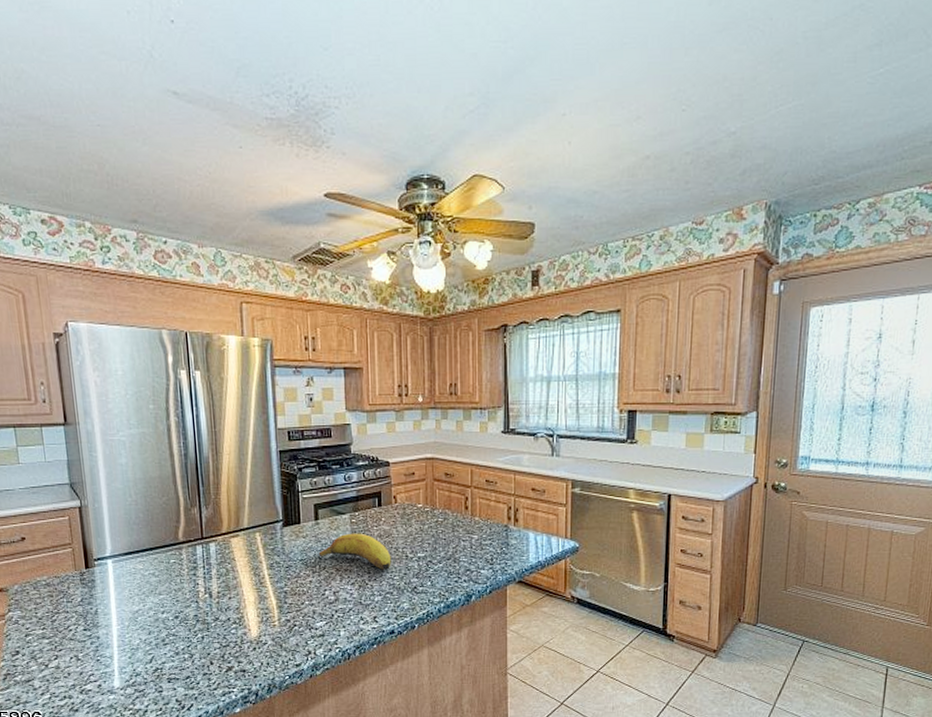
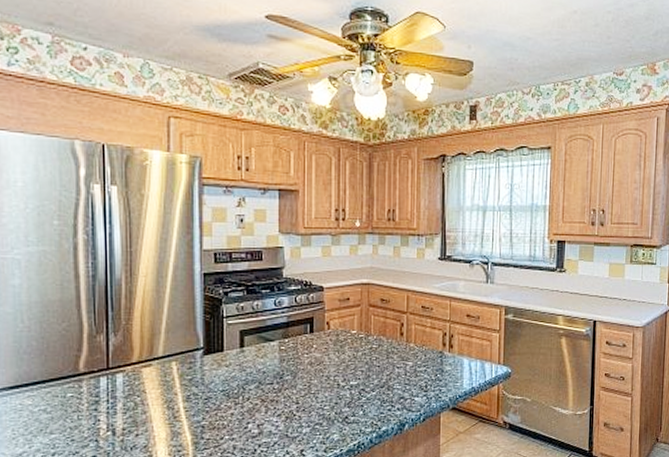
fruit: present [318,533,392,570] -> none [242,361,322,400]

